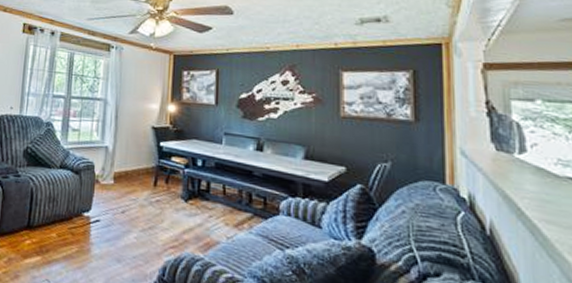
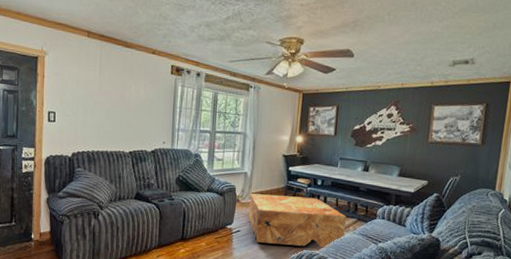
coffee table: none [111,173,238,252] -> present [249,193,346,248]

